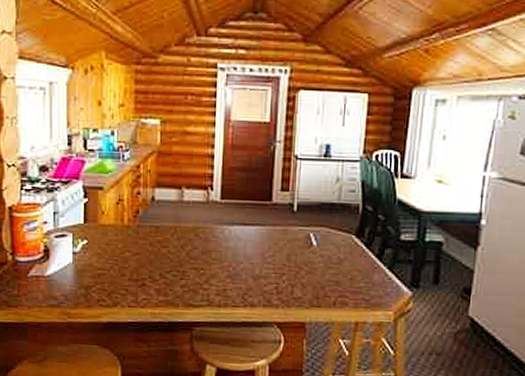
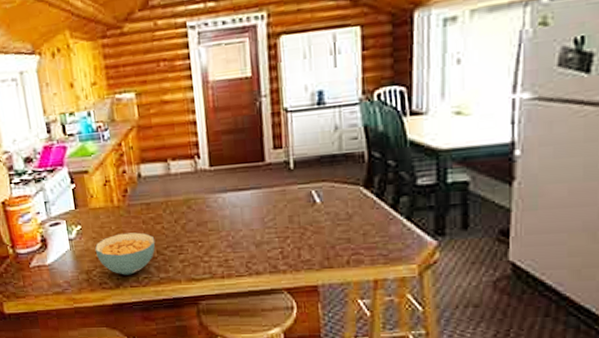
cereal bowl: none [98,252,159,295] -> present [95,232,156,275]

